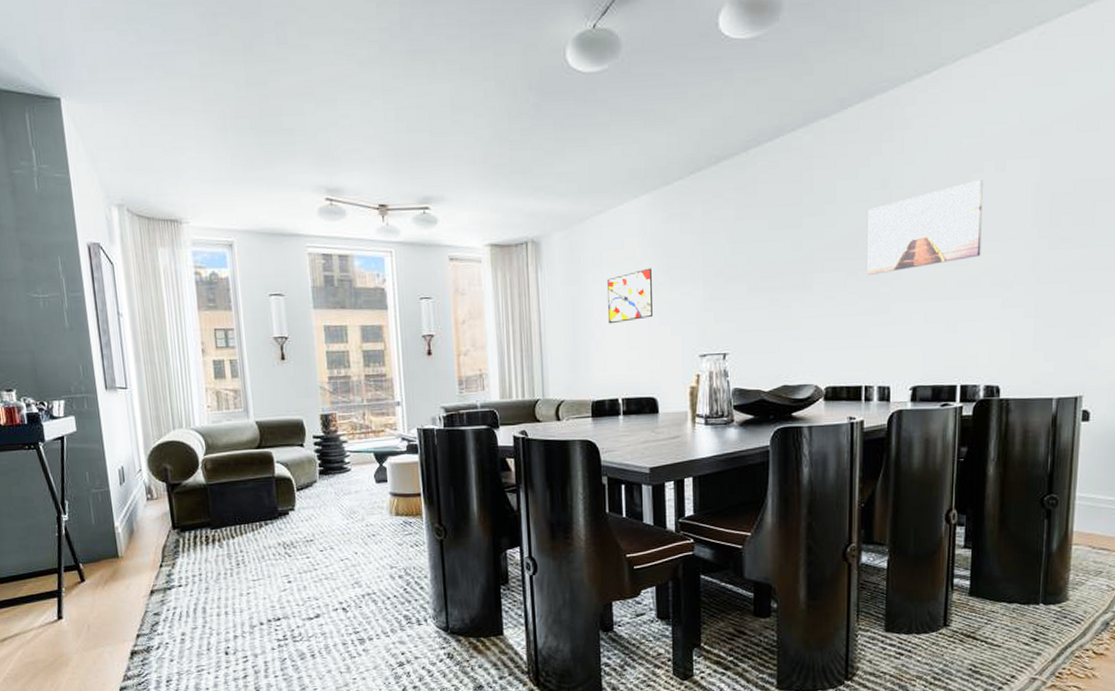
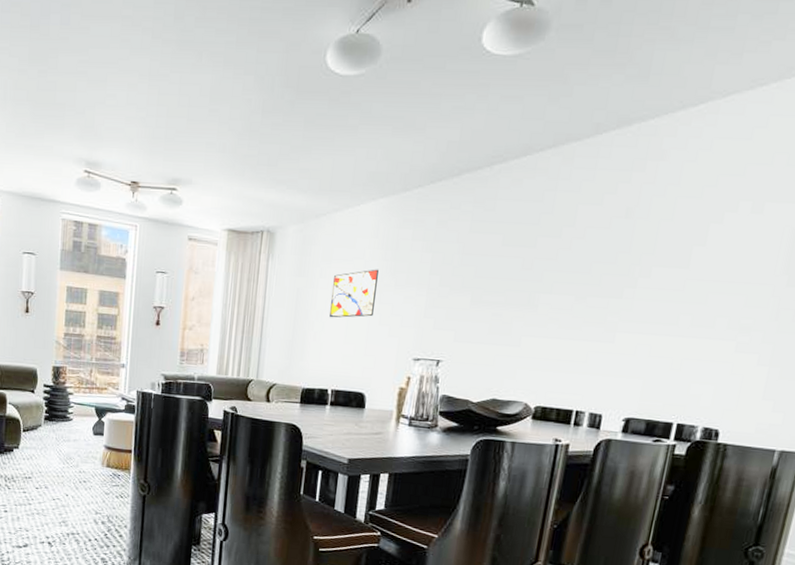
wall art: present [867,179,983,275] -> none [596,219,736,302]

